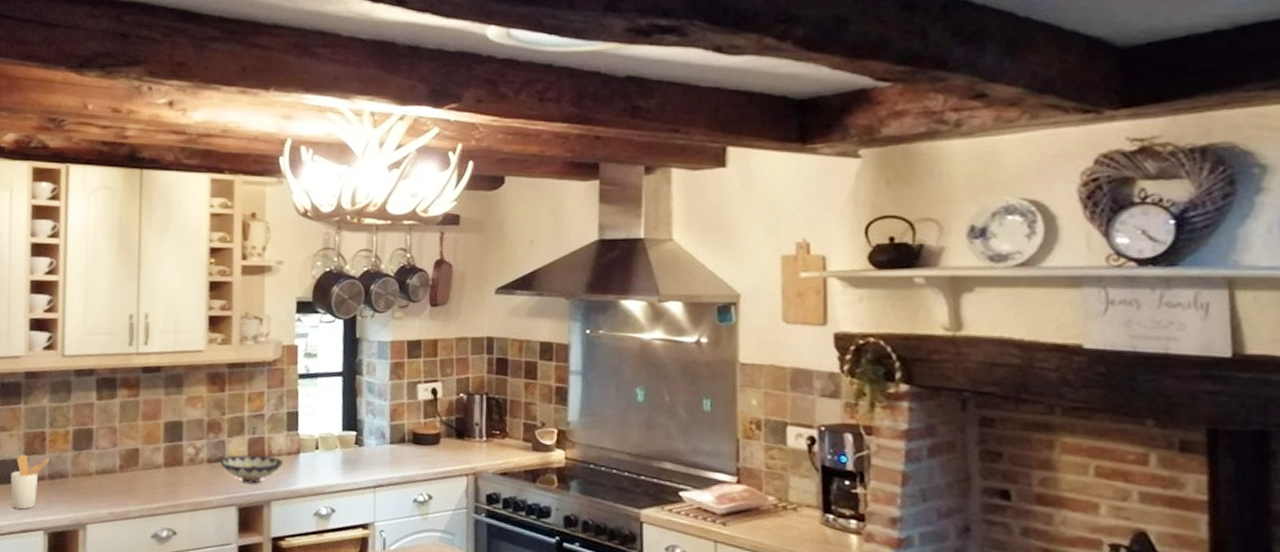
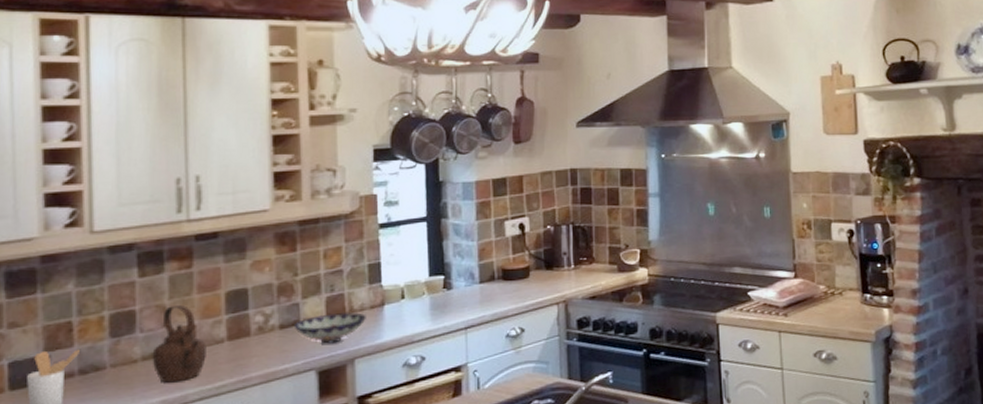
teapot: none [104,428,147,498] -> present [152,304,206,383]

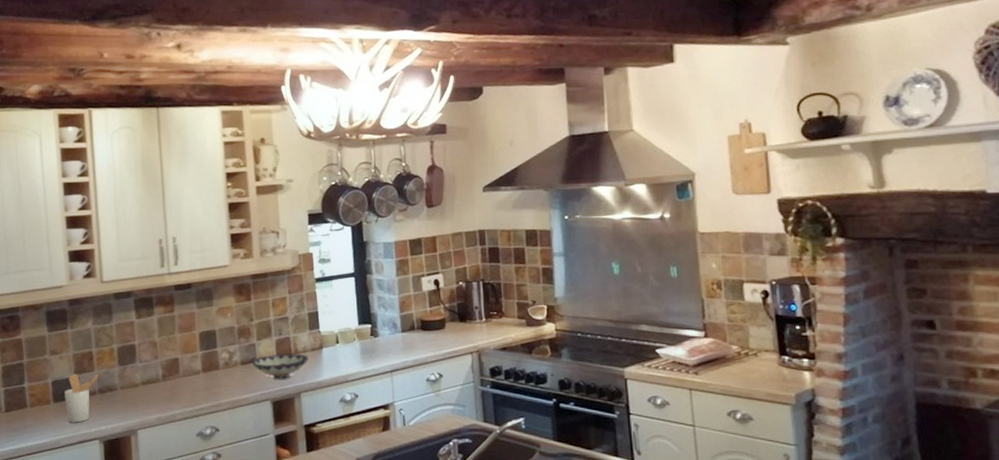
teapot: present [152,304,206,383] -> none [149,341,188,404]

